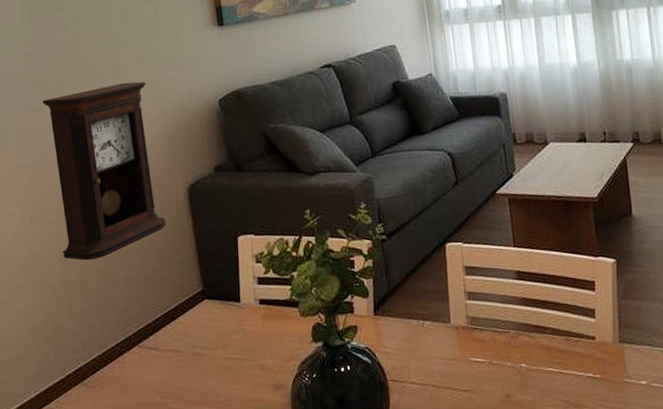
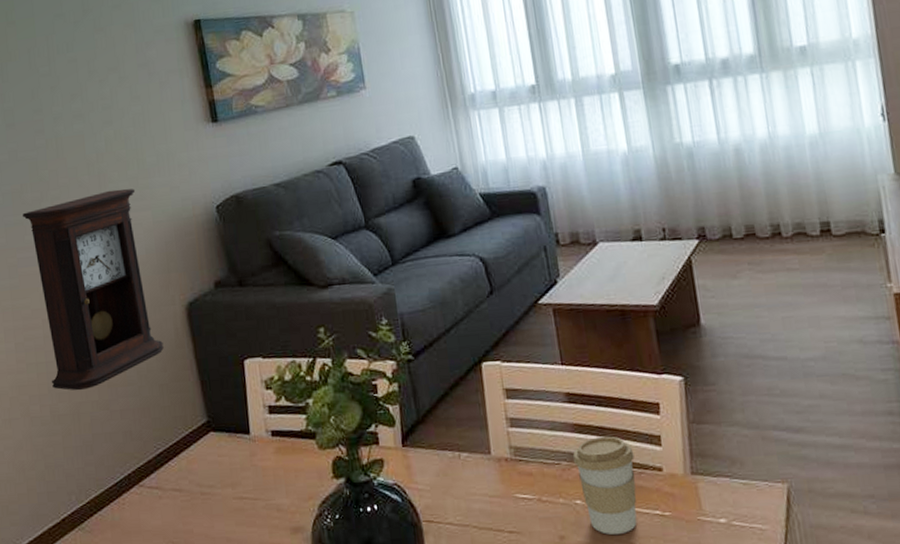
coffee cup: none [520,308,573,394] -> present [573,435,637,535]

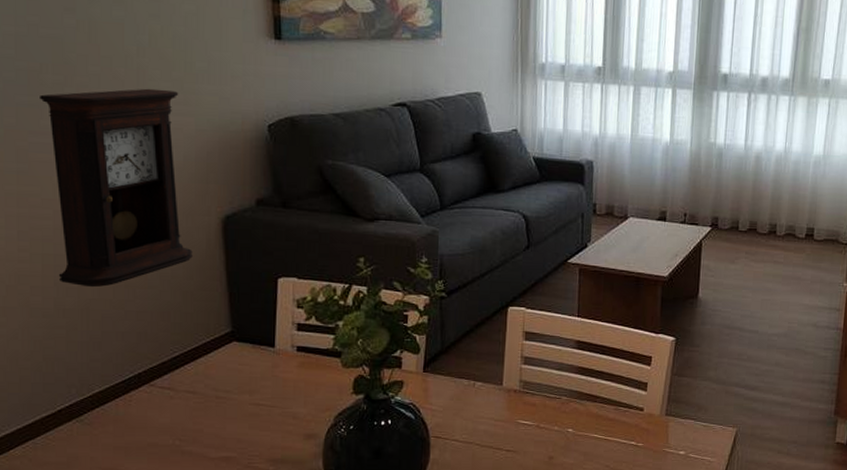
coffee cup: present [573,435,637,535] -> none [572,379,623,458]

